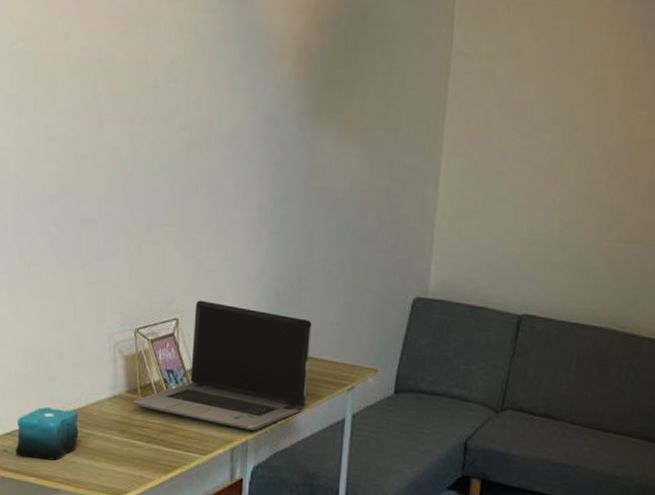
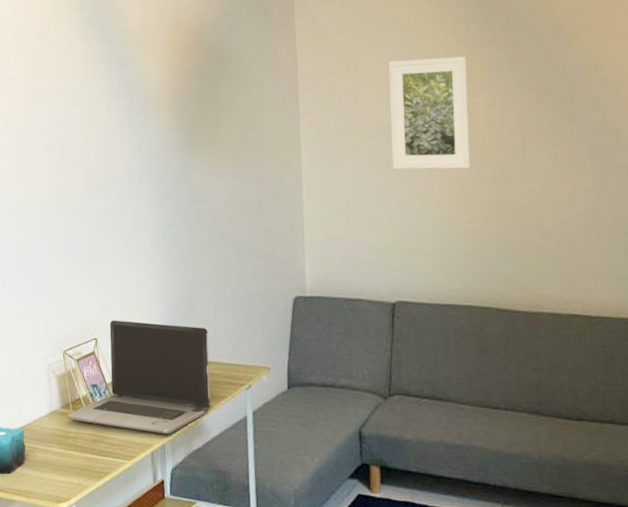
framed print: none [541,54,638,185] -> present [388,56,471,170]

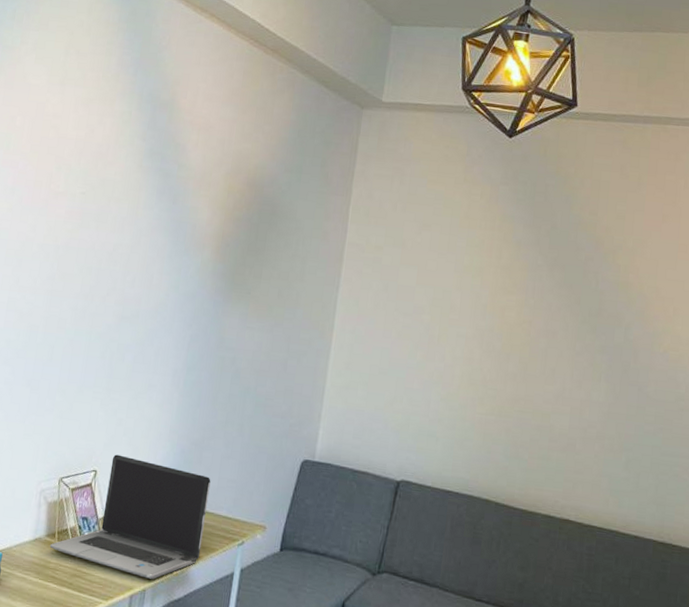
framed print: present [388,56,471,170] -> none [420,245,509,363]

